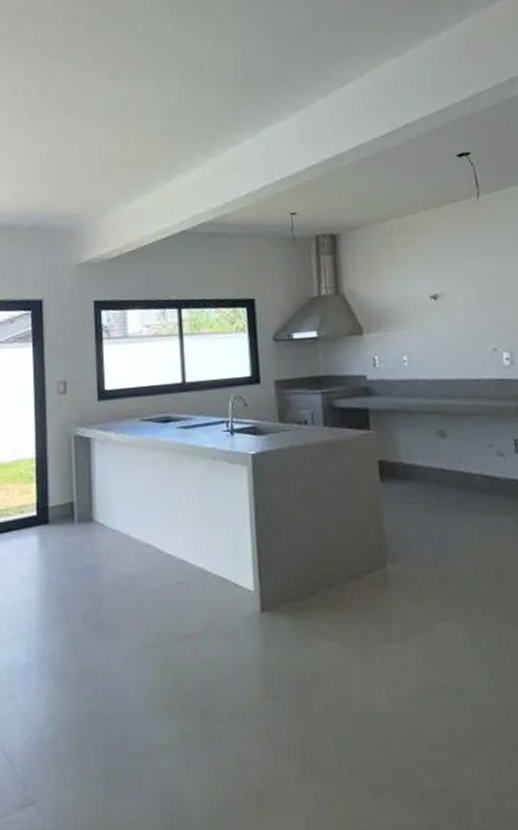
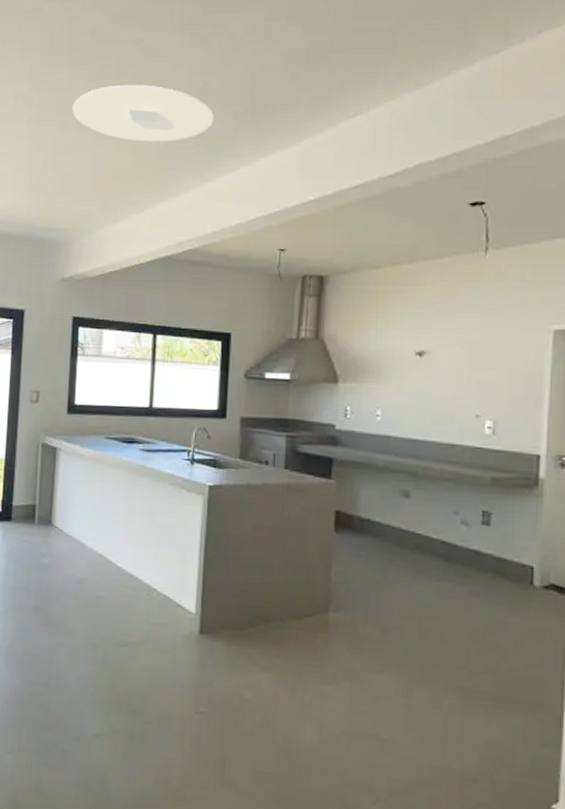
ceiling light: none [73,70,213,124] -> present [72,84,214,142]

